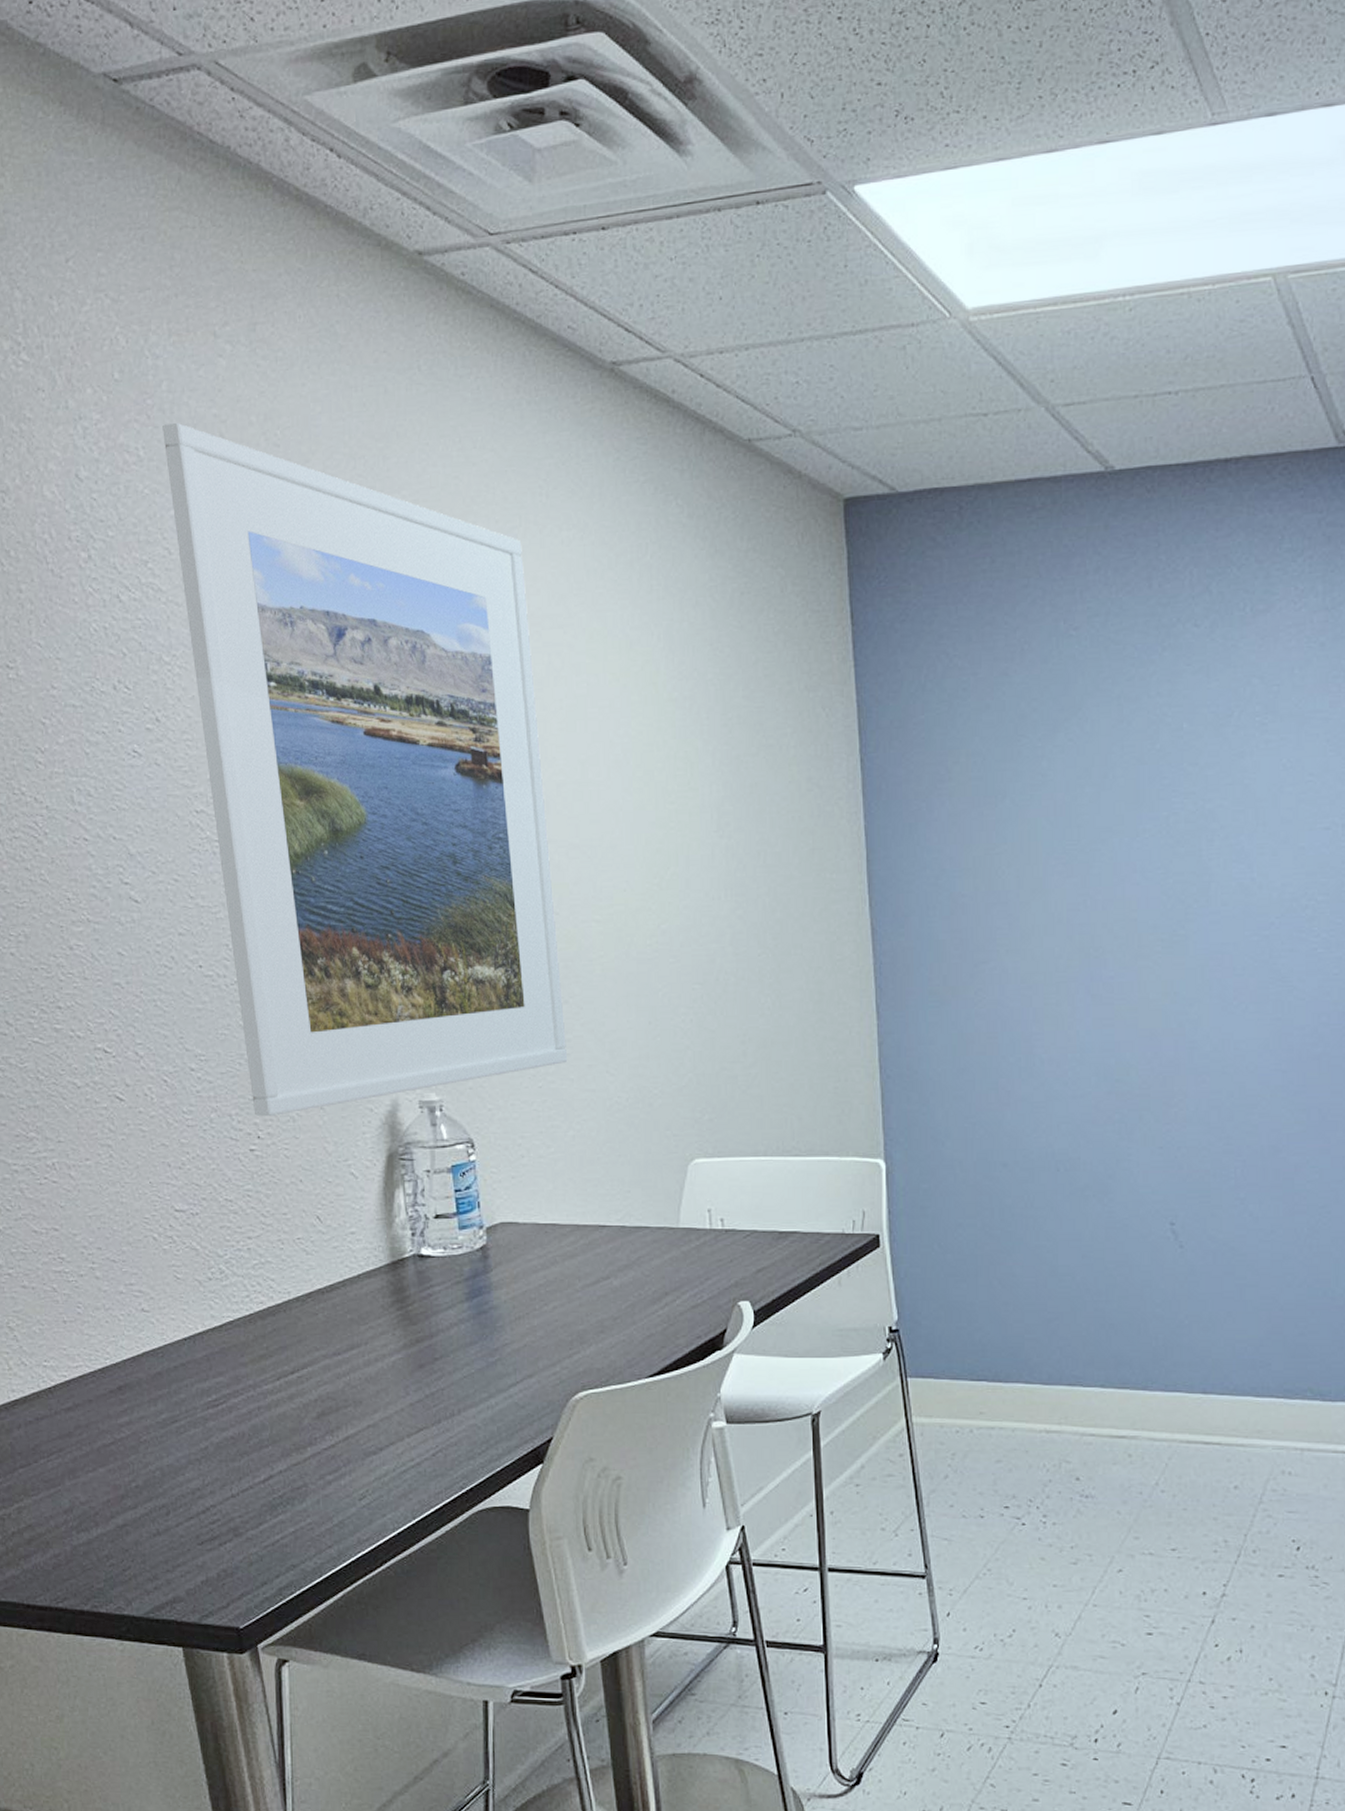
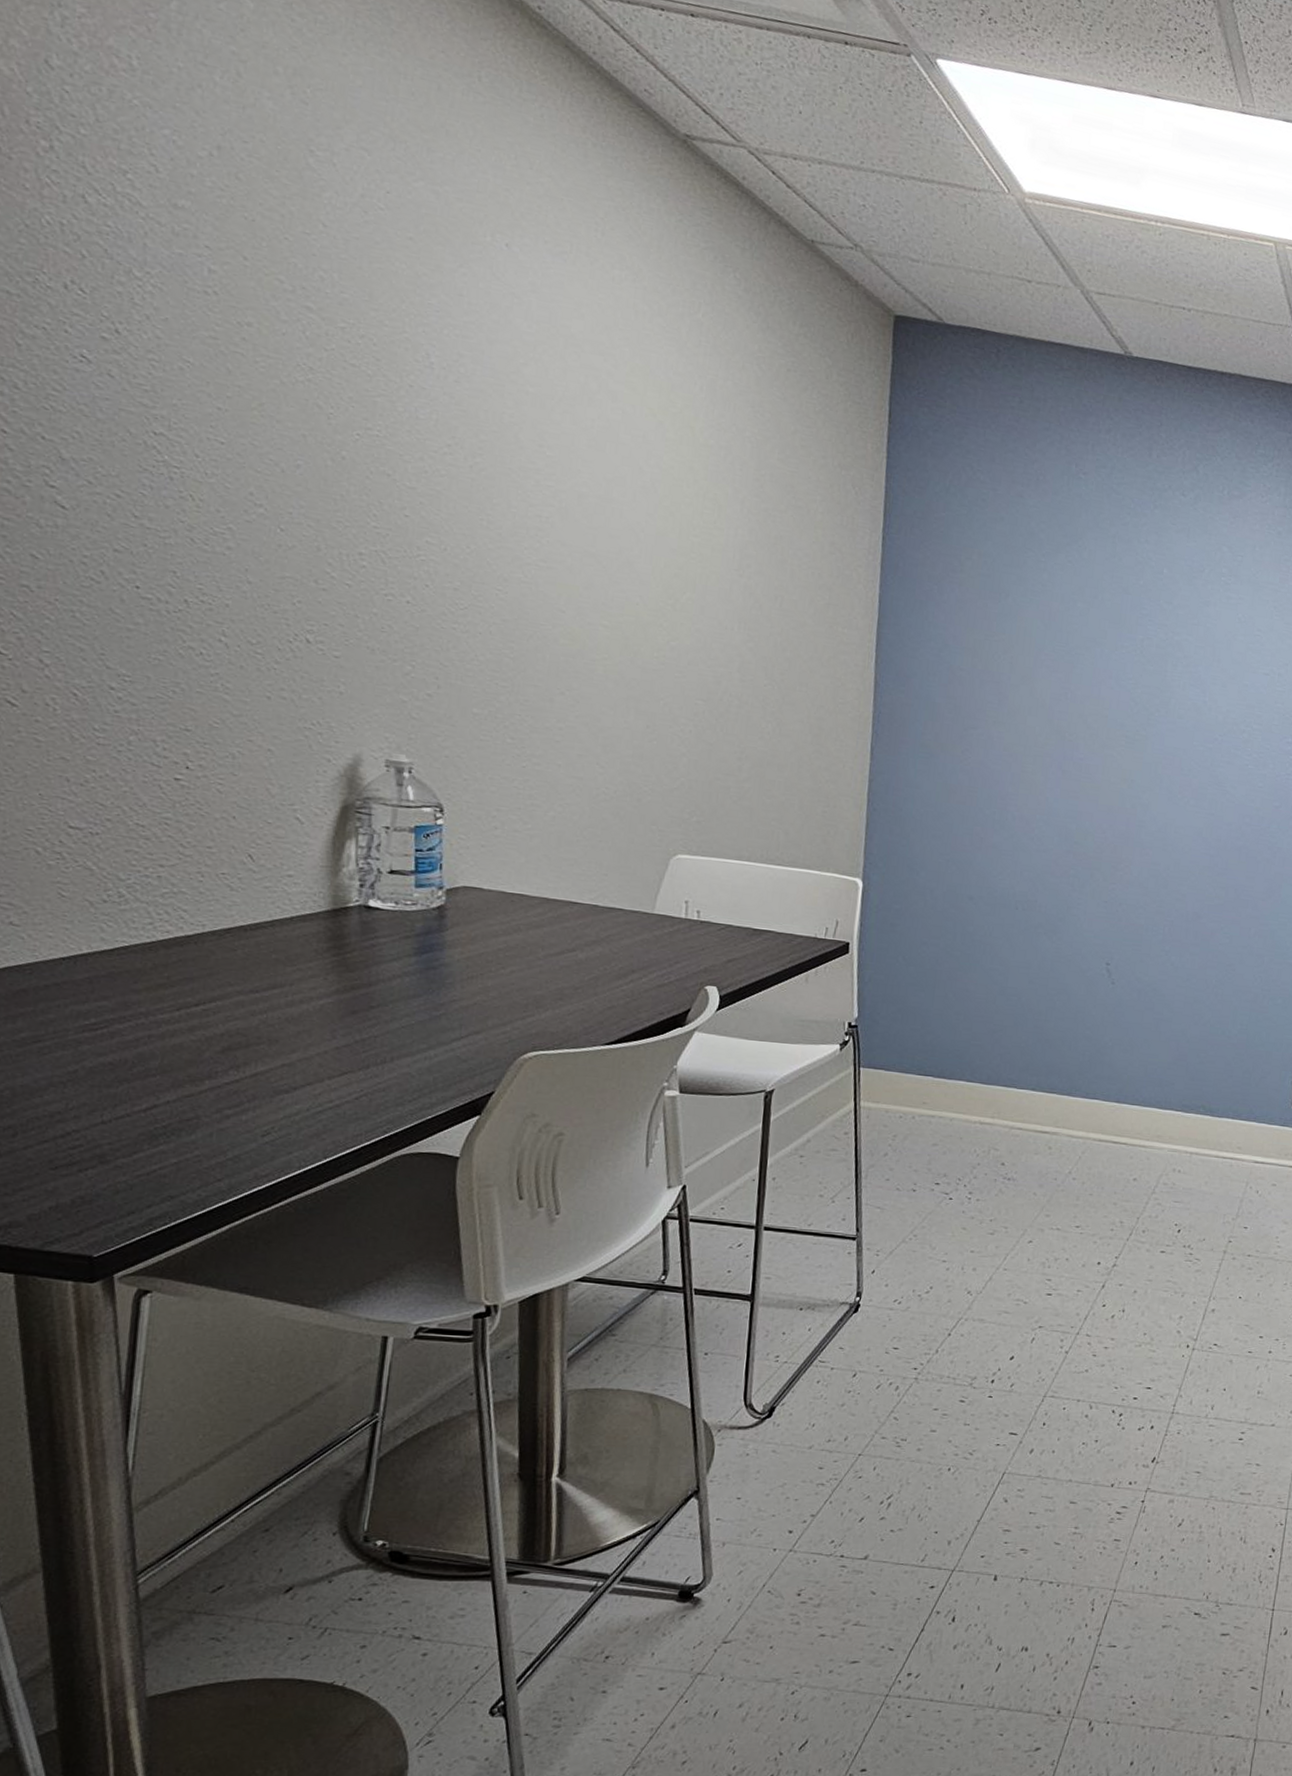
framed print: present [162,422,568,1117] -> none [165,43,570,750]

